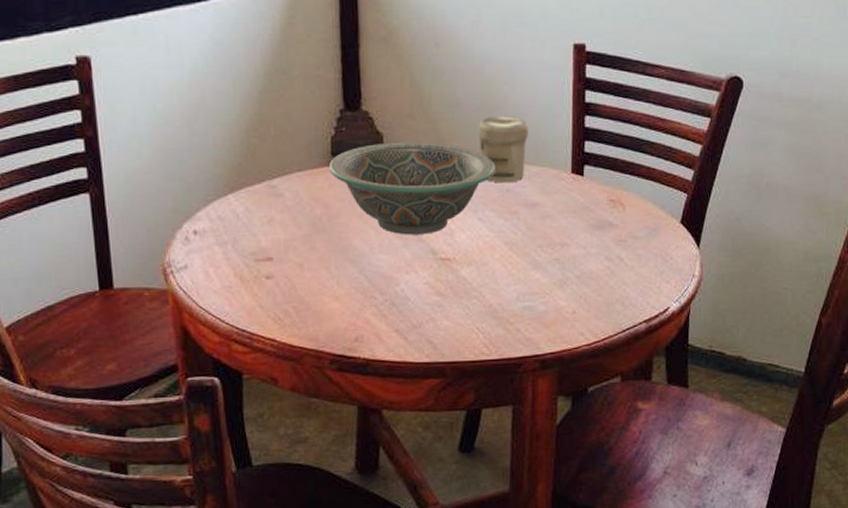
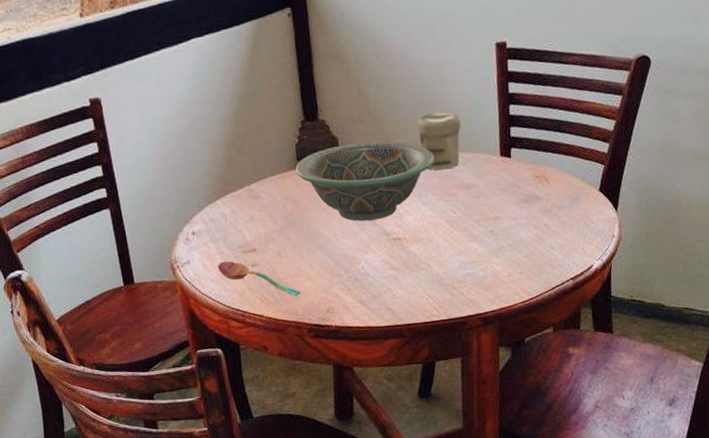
soupspoon: none [222,270,324,319] -> present [217,261,301,296]

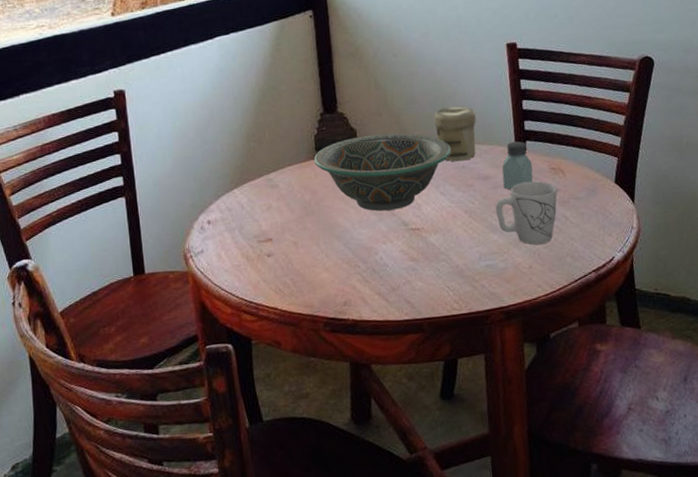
soupspoon: present [217,261,301,296] -> none [232,251,317,288]
mug: none [477,189,540,254] -> present [495,181,558,245]
saltshaker: none [485,148,517,199] -> present [502,141,533,189]

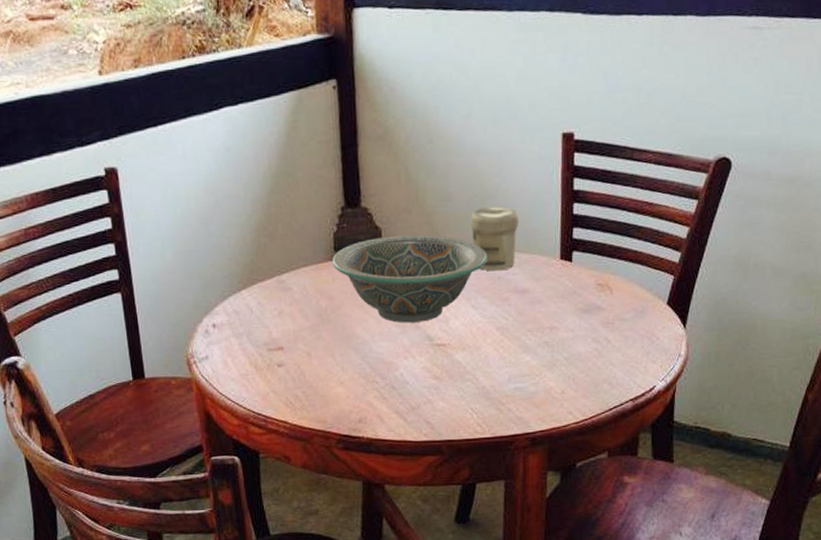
mug: present [495,181,558,245] -> none [531,297,601,368]
saltshaker: present [502,141,533,189] -> none [542,251,578,306]

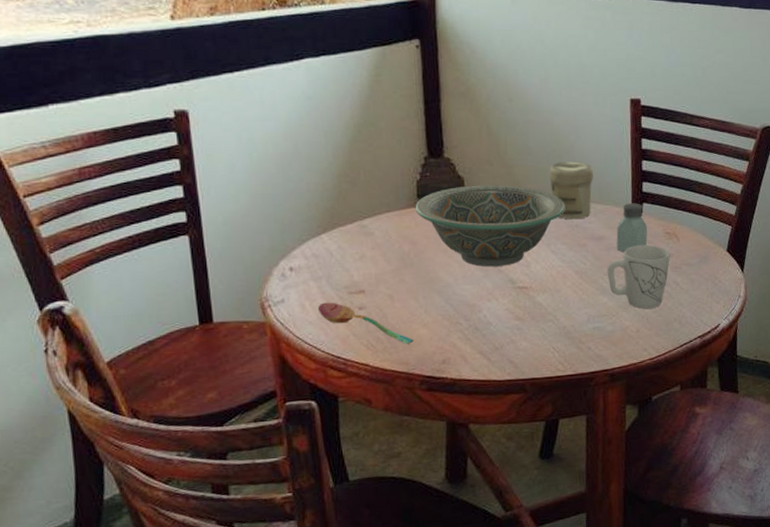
soupspoon: none [239,359,331,402] -> present [317,302,414,344]
mug: none [531,297,601,368] -> present [607,244,670,309]
saltshaker: none [542,251,578,306] -> present [616,203,648,252]

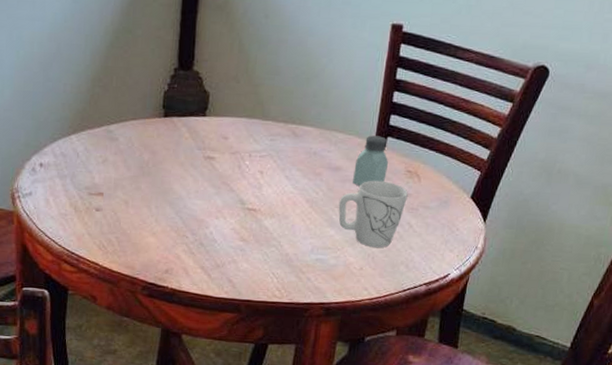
soupspoon: present [317,302,414,344] -> none [59,200,142,250]
decorative bowl: present [415,184,565,267] -> none [159,101,306,186]
jar: present [549,161,593,220] -> none [294,85,340,147]

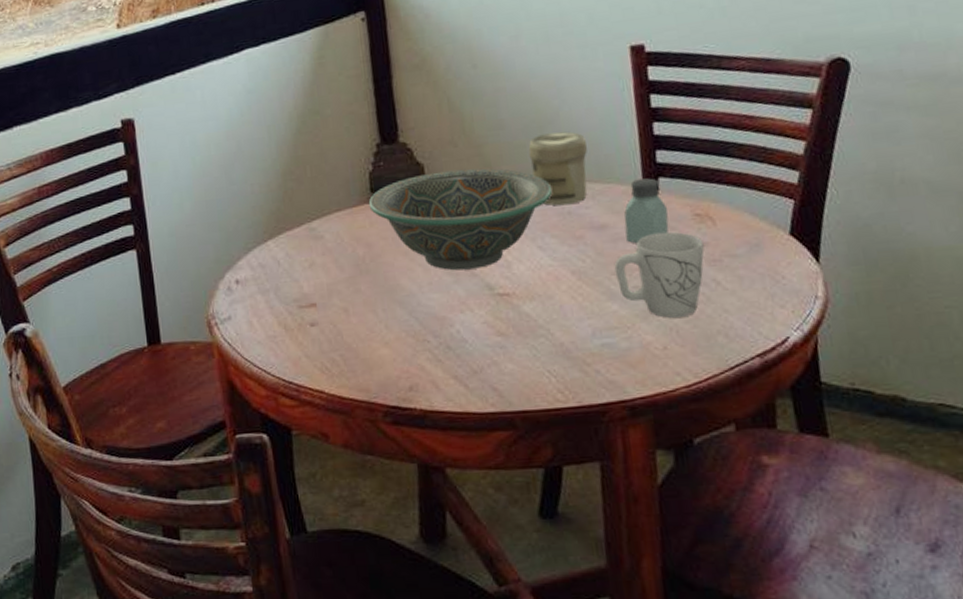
decorative bowl: none [159,101,306,186] -> present [368,168,553,271]
jar: none [294,85,340,147] -> present [528,131,588,206]

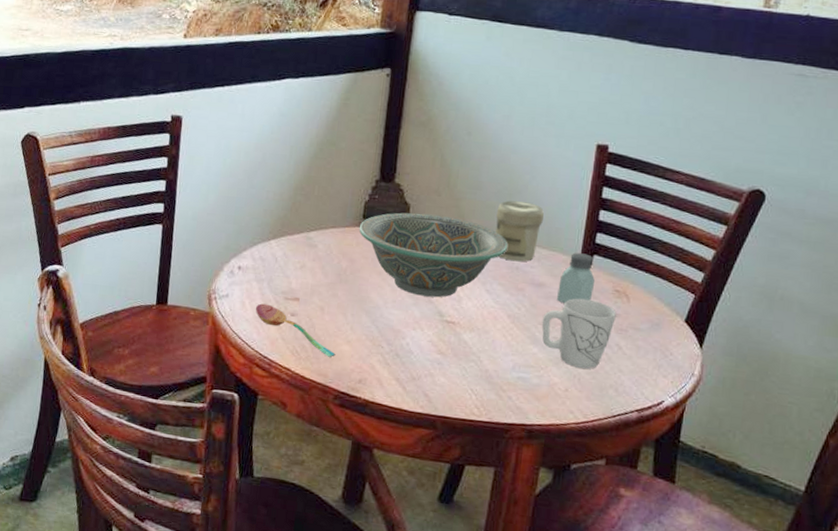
soupspoon: none [266,318,374,367] -> present [255,303,336,357]

